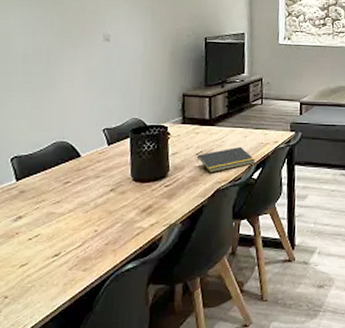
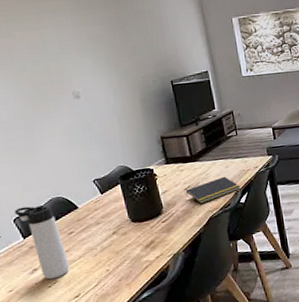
thermos bottle: none [14,146,57,231] -> present [14,204,69,280]

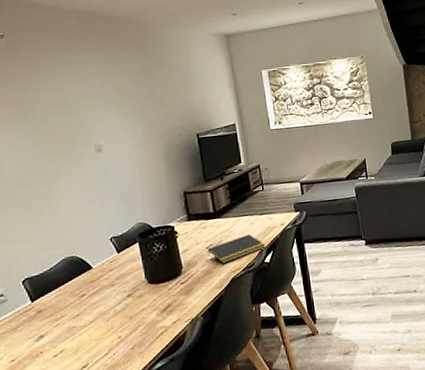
thermos bottle: present [14,204,69,280] -> none [24,264,78,348]

